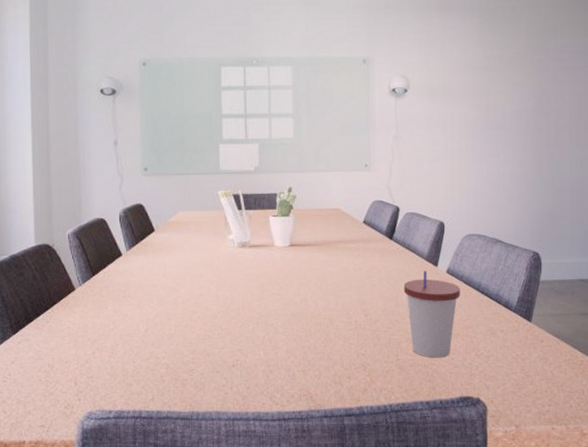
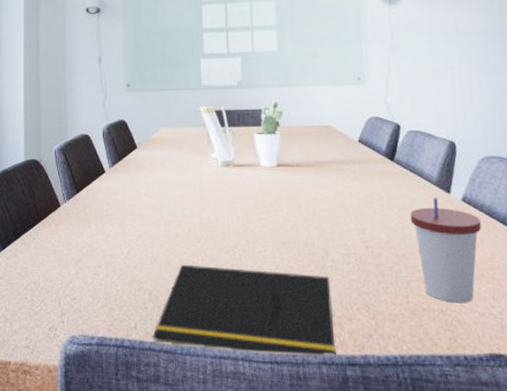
notepad: none [170,338,337,413] -> present [152,264,337,357]

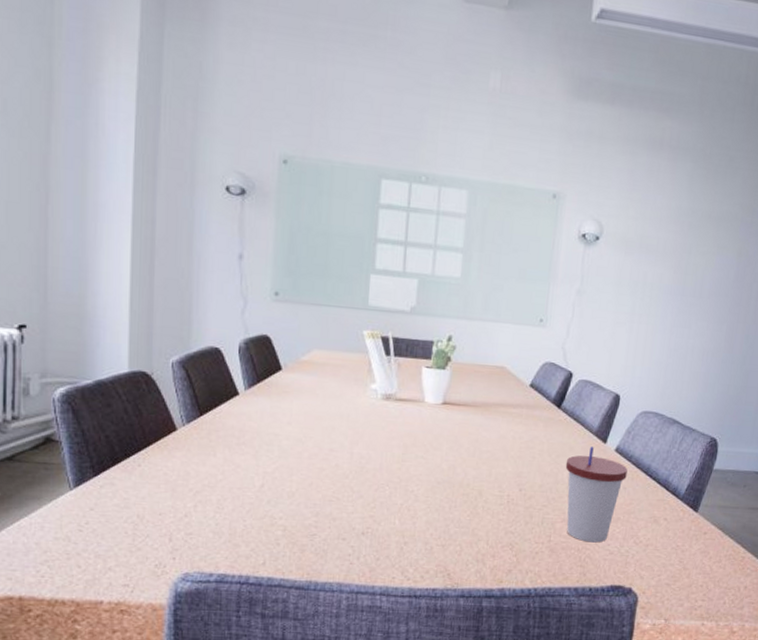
notepad: present [152,264,337,357] -> none [283,500,480,590]

